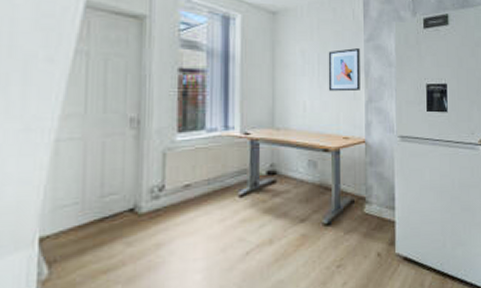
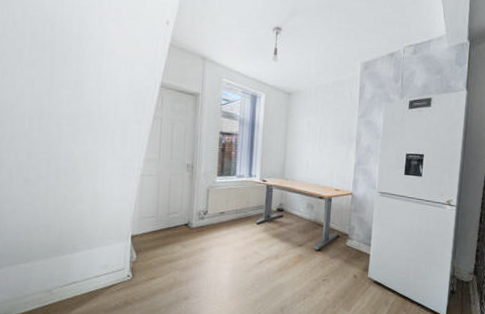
wall art: present [328,48,360,92] -> none [326,122,354,156]

